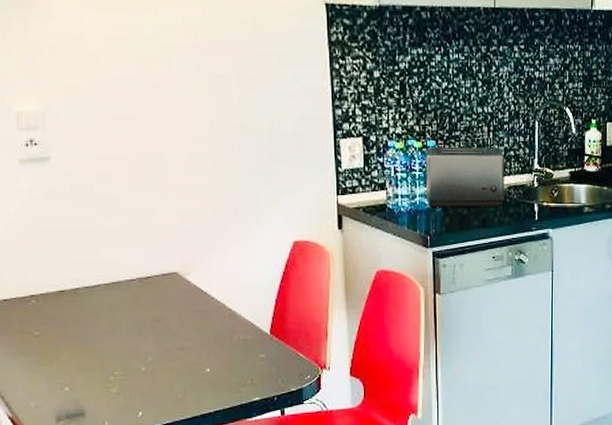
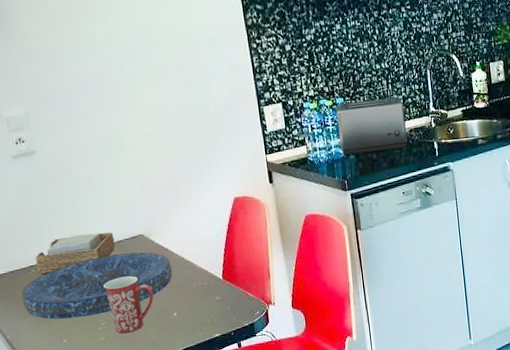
placemat: none [16,292,210,364] -> present [22,252,173,320]
napkin holder: none [38,264,142,306] -> present [35,232,116,274]
mug: none [122,319,184,387] -> present [103,275,154,334]

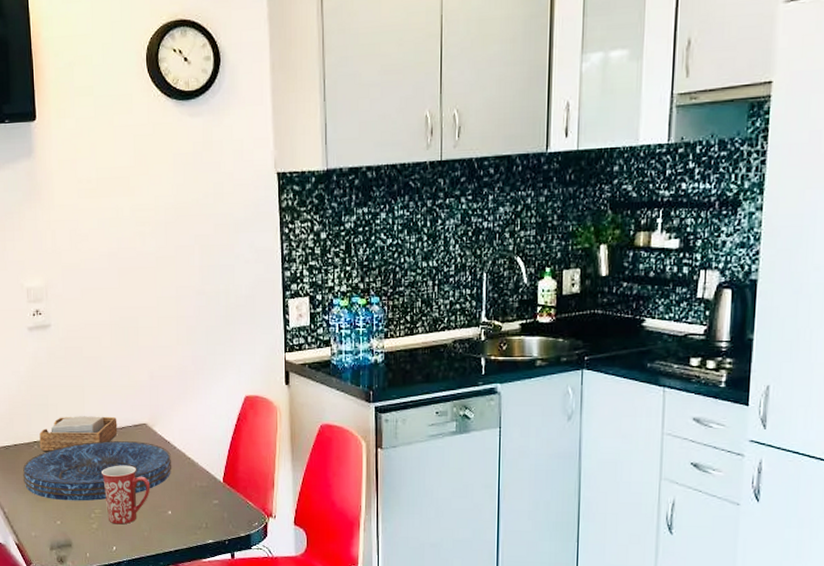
toaster: present [336,97,407,156] -> none [368,301,453,363]

